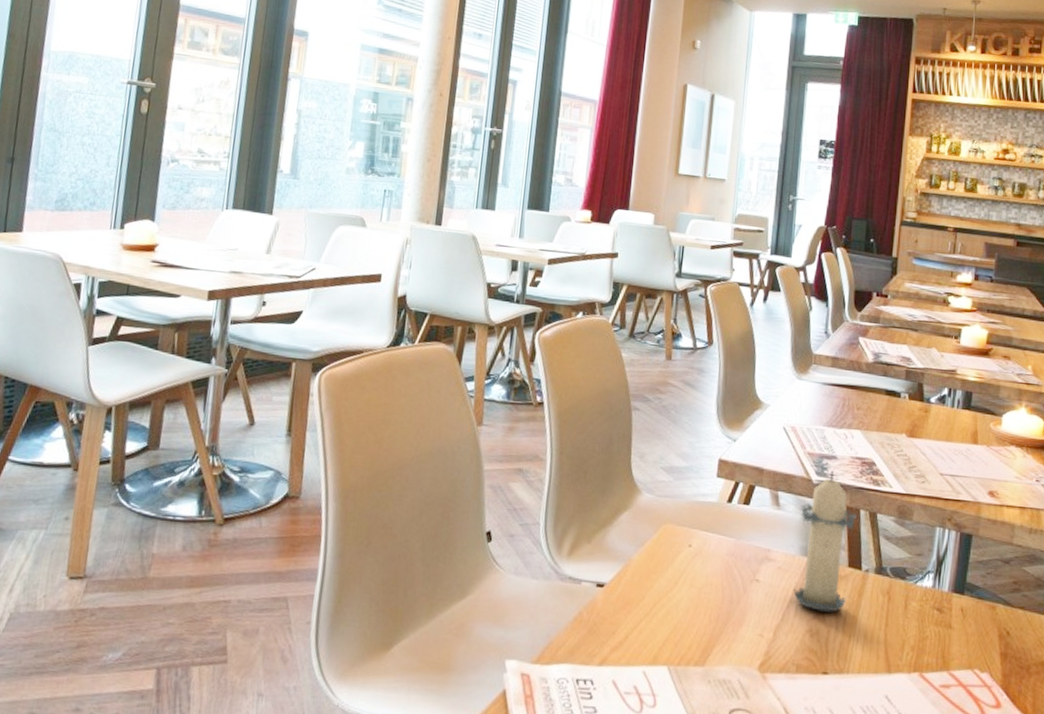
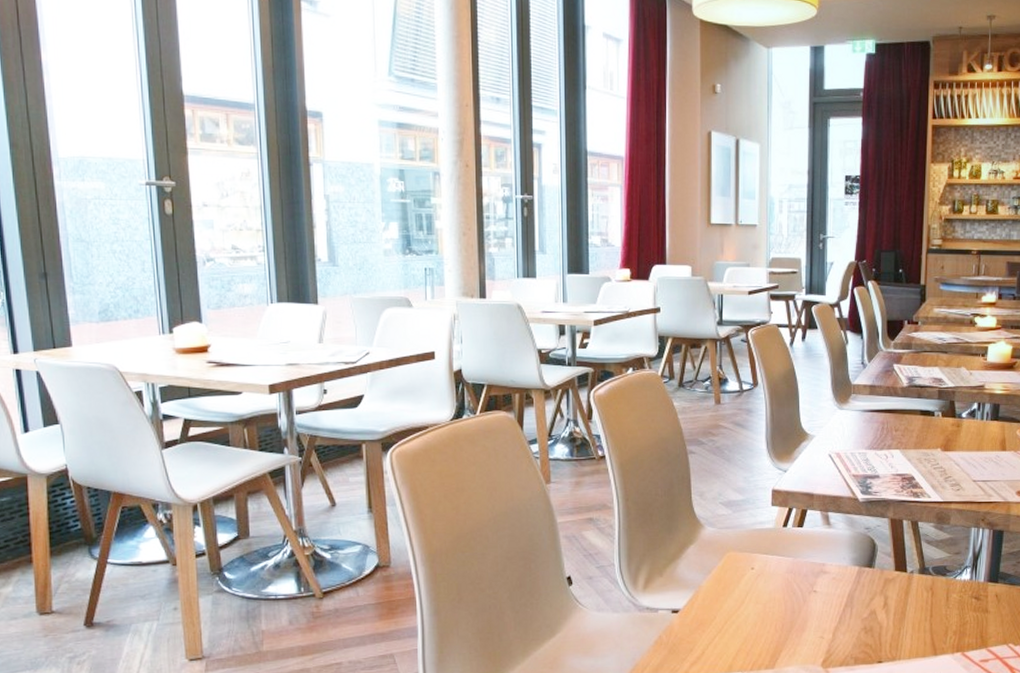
candle: present [793,470,857,612] -> none [847,488,900,611]

